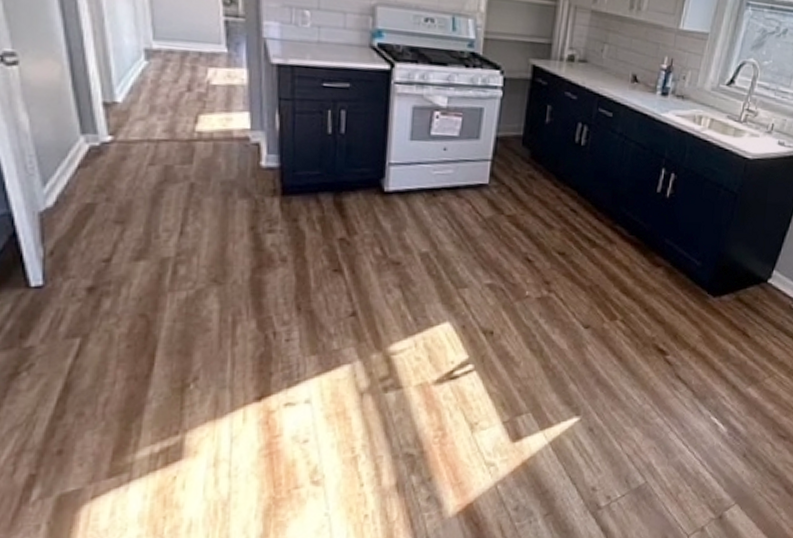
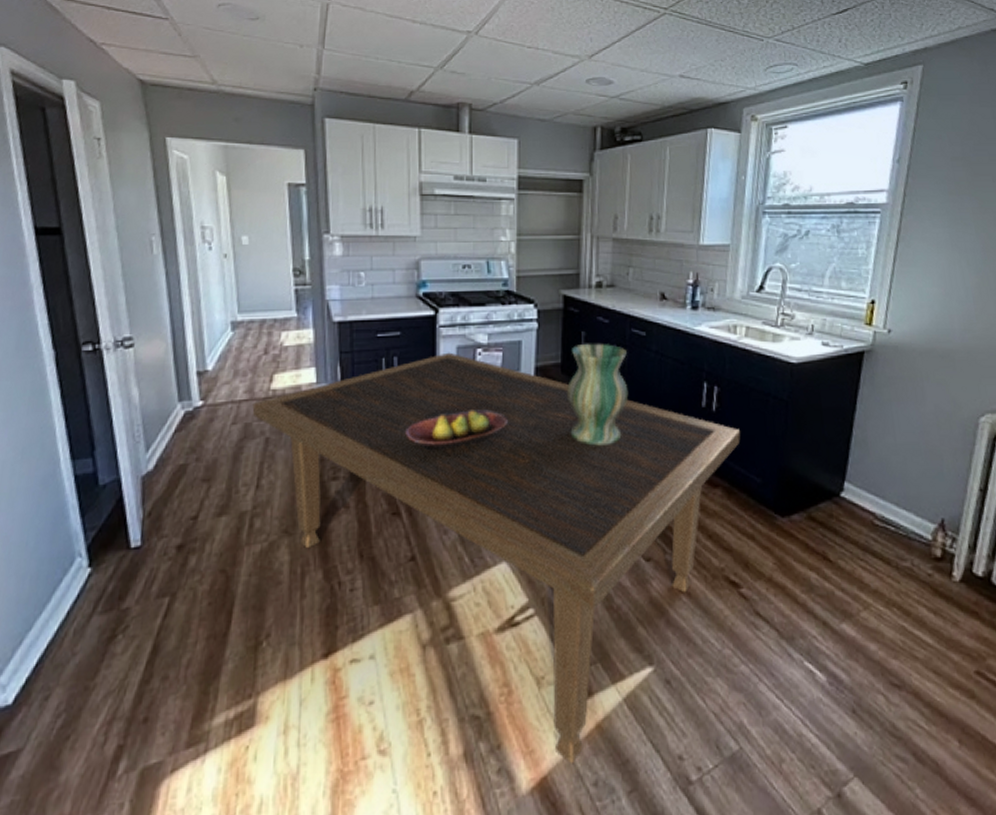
dining table: none [173,111,689,494] -> present [252,352,741,765]
fruit bowl: none [351,174,462,213] -> present [405,410,508,451]
vase: none [525,117,591,221] -> present [567,343,629,446]

